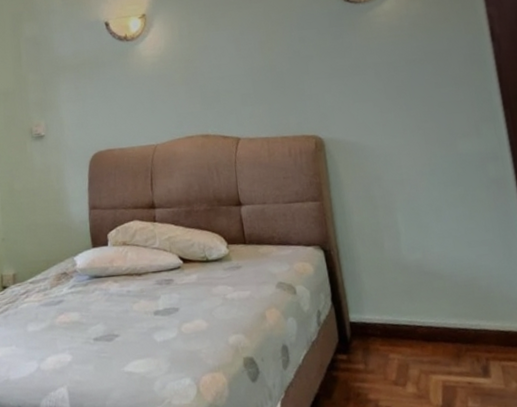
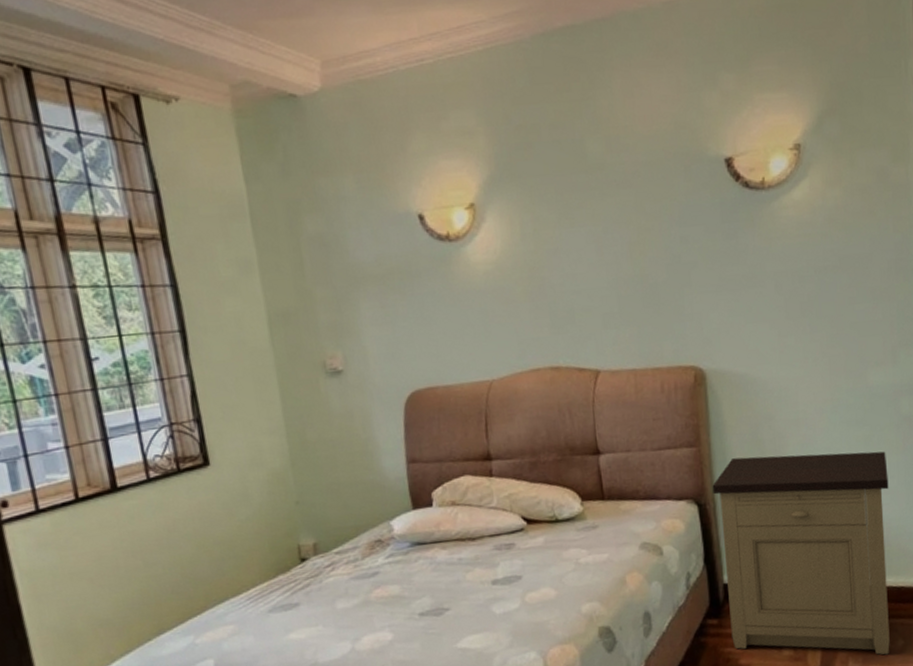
nightstand: none [335,208,505,397] -> present [712,451,890,655]

